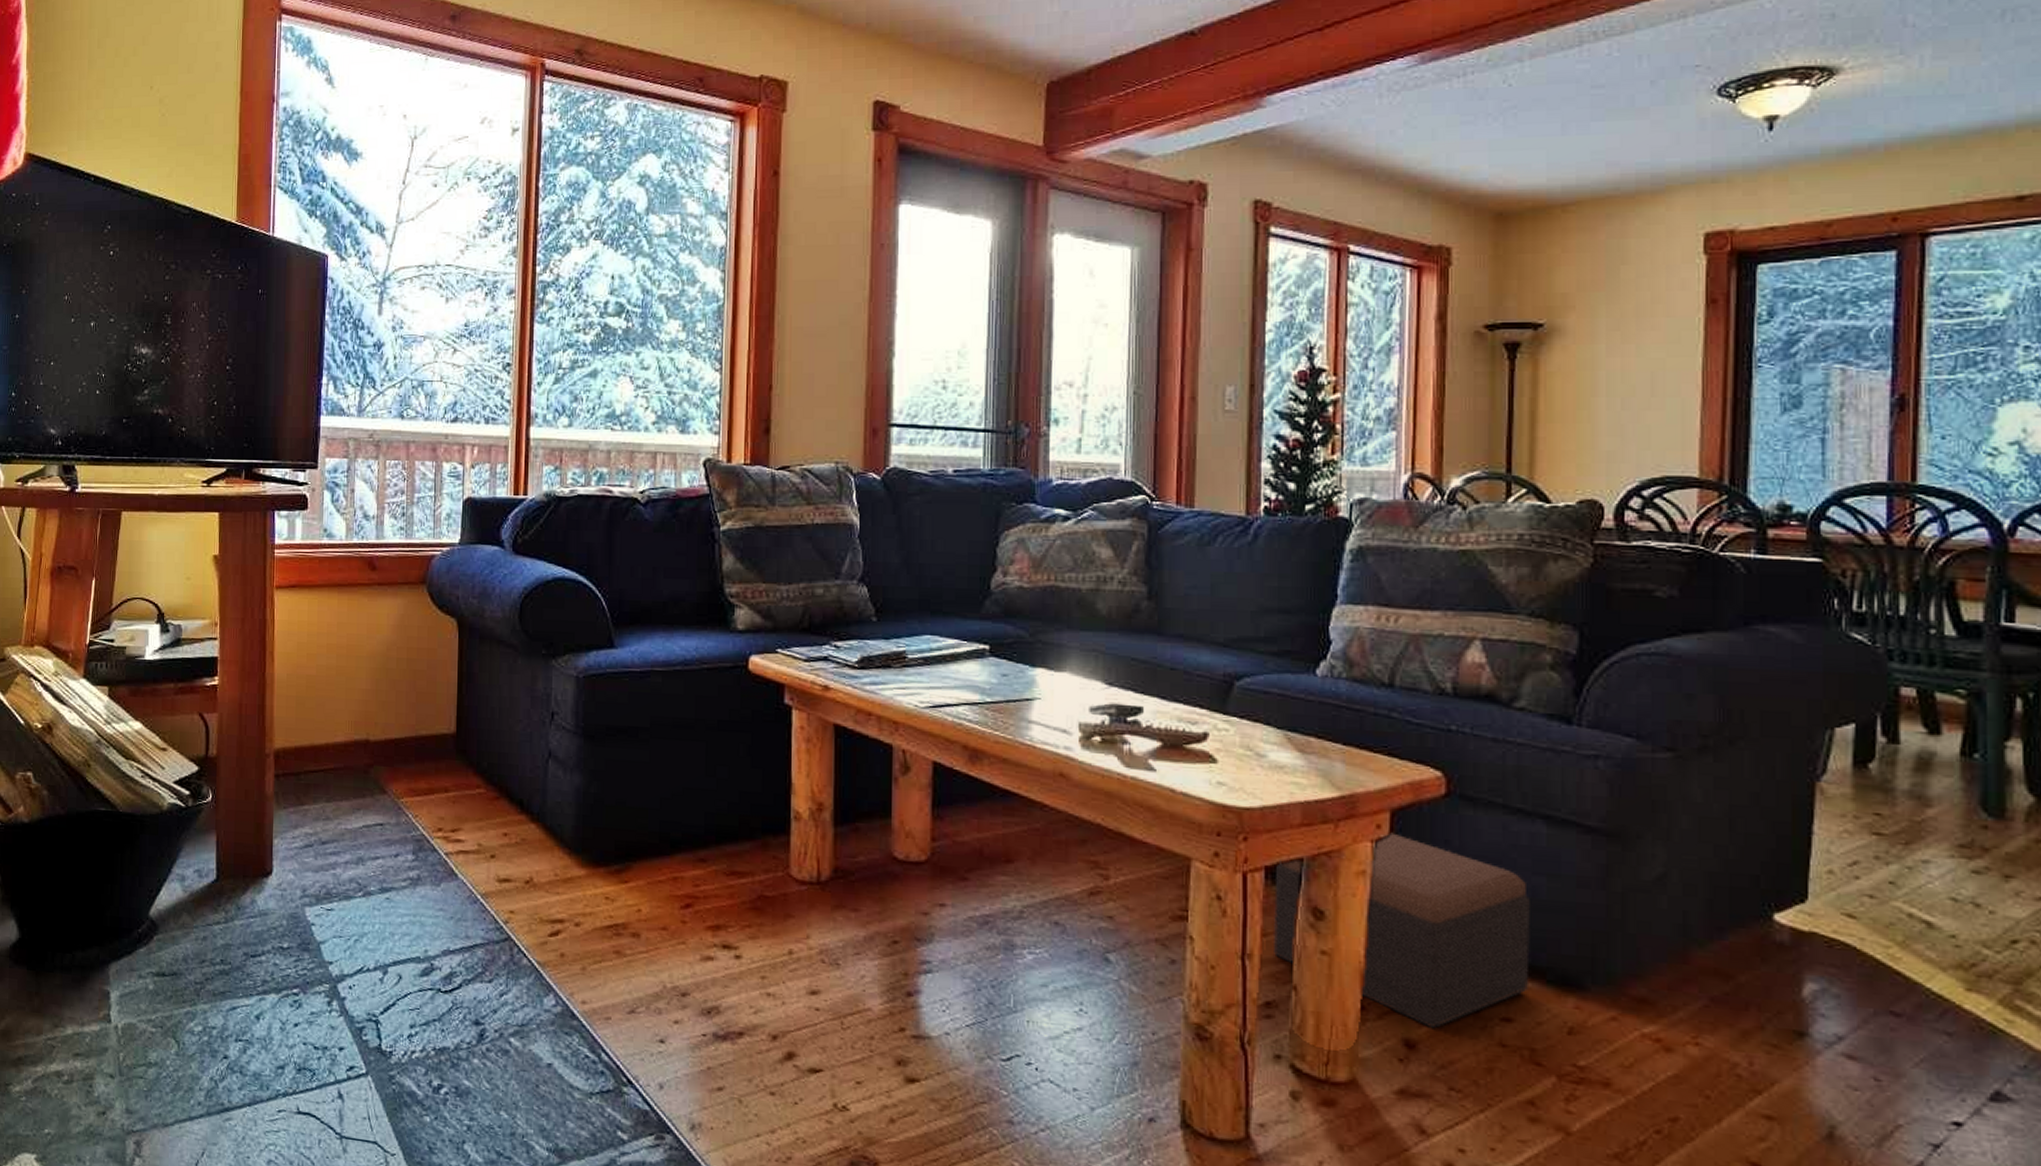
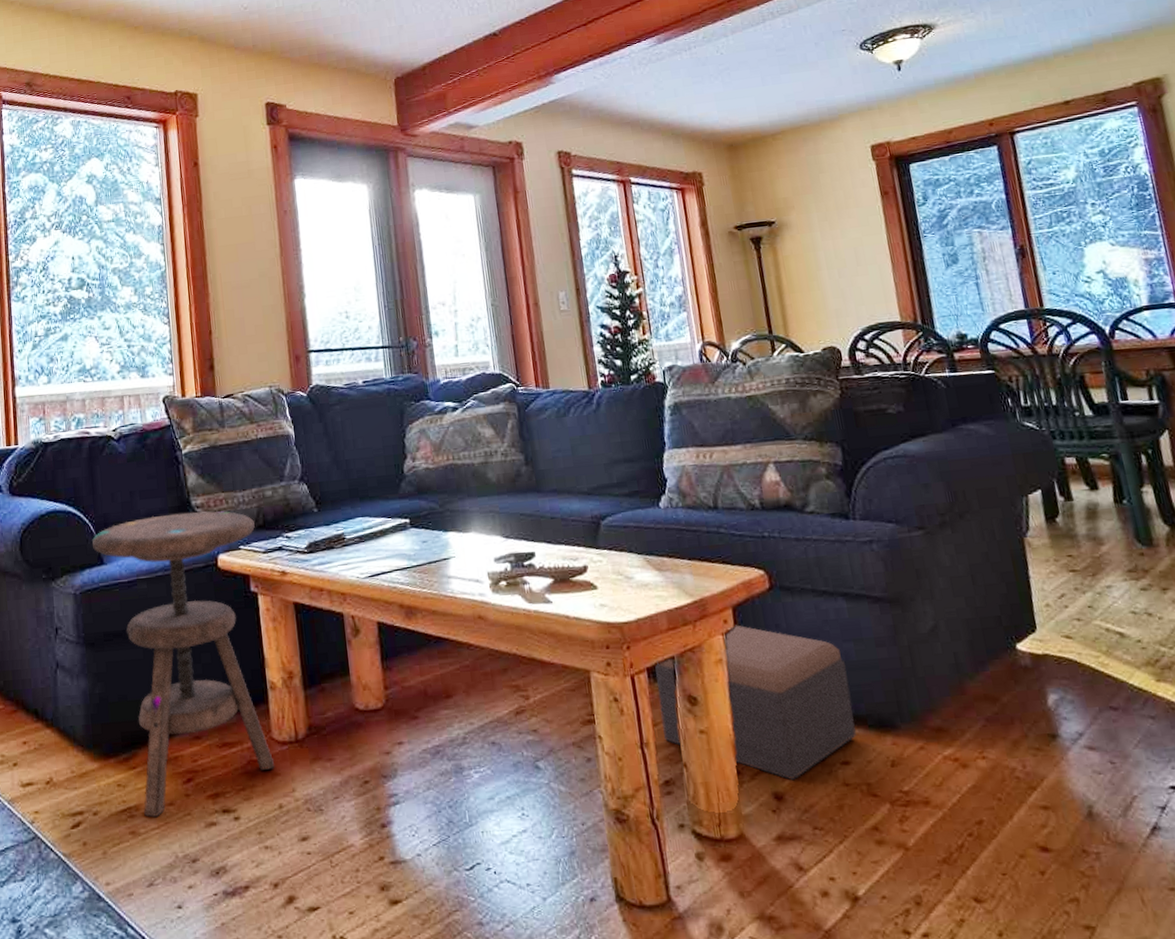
side table: none [602,600,798,941] -> present [91,511,275,818]

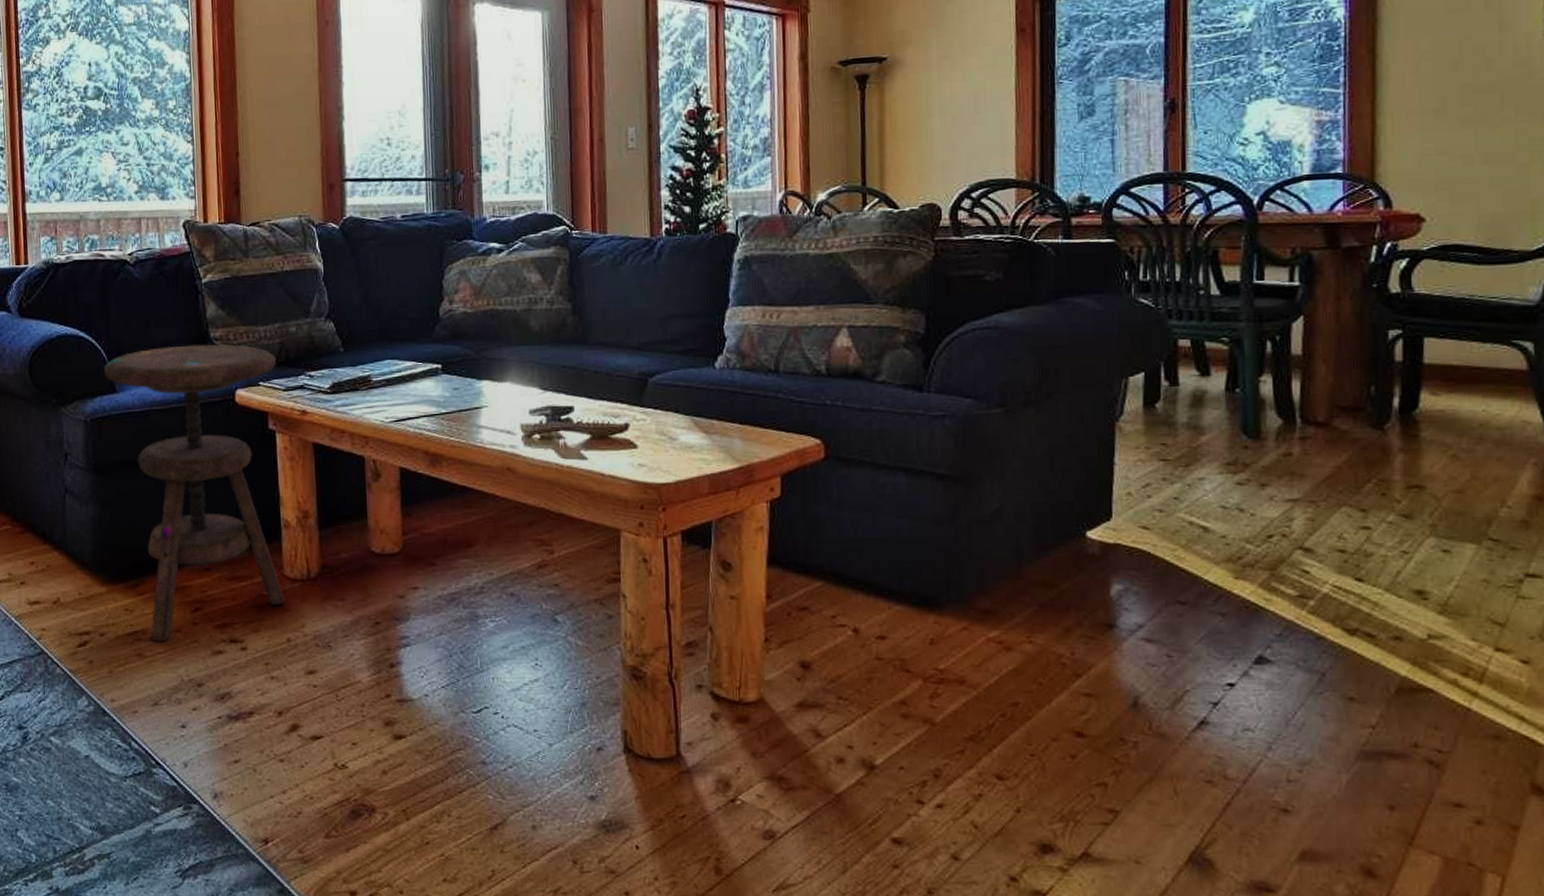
footstool: present [655,625,857,781] -> none [690,493,897,651]

